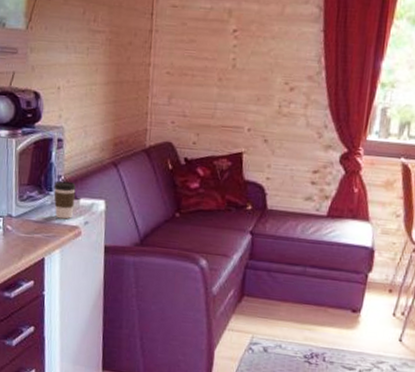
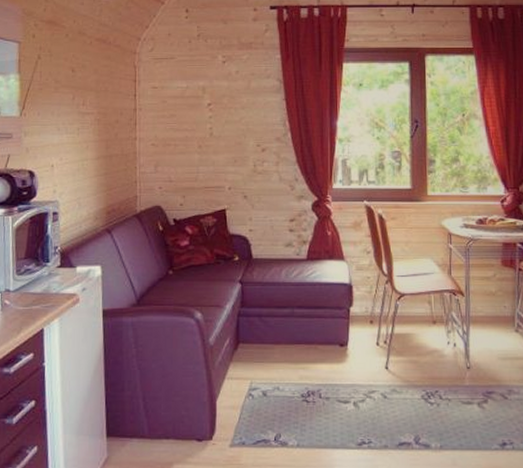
coffee cup: present [53,181,76,220] -> none [50,251,72,288]

